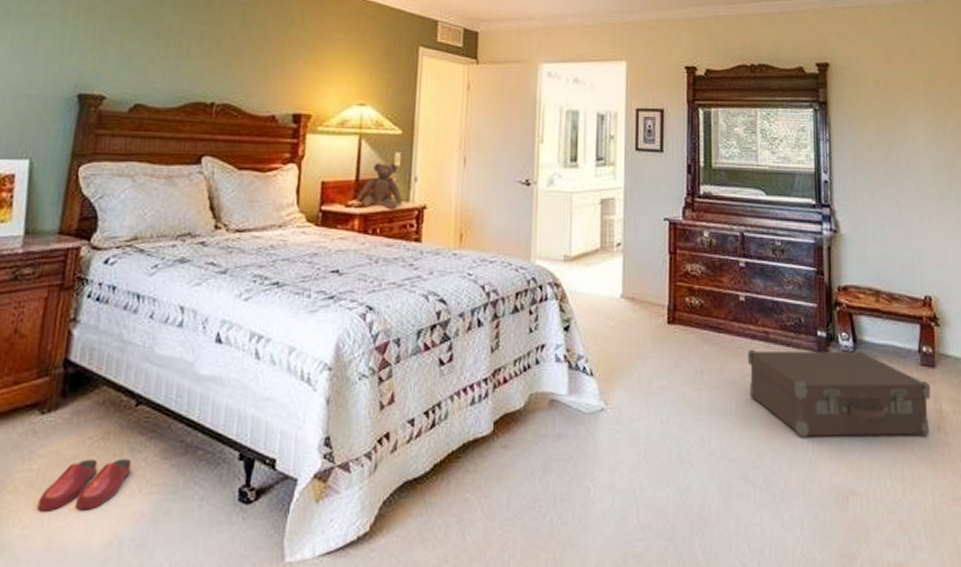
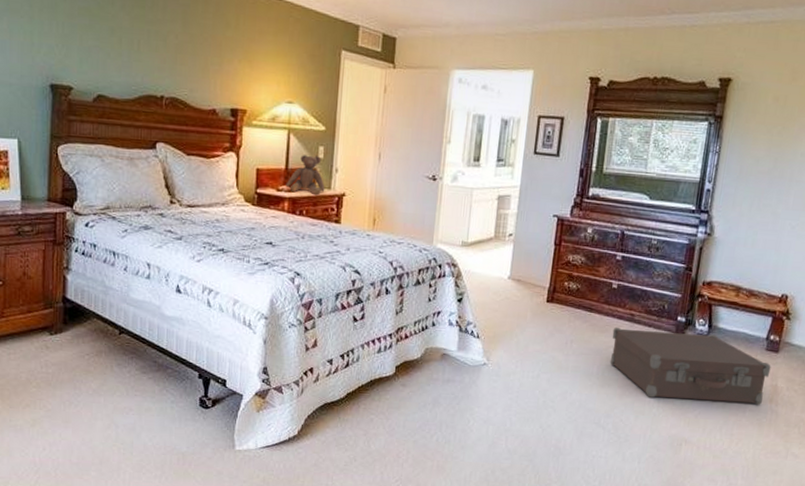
slippers: present [37,458,132,512] -> none [55,369,120,403]

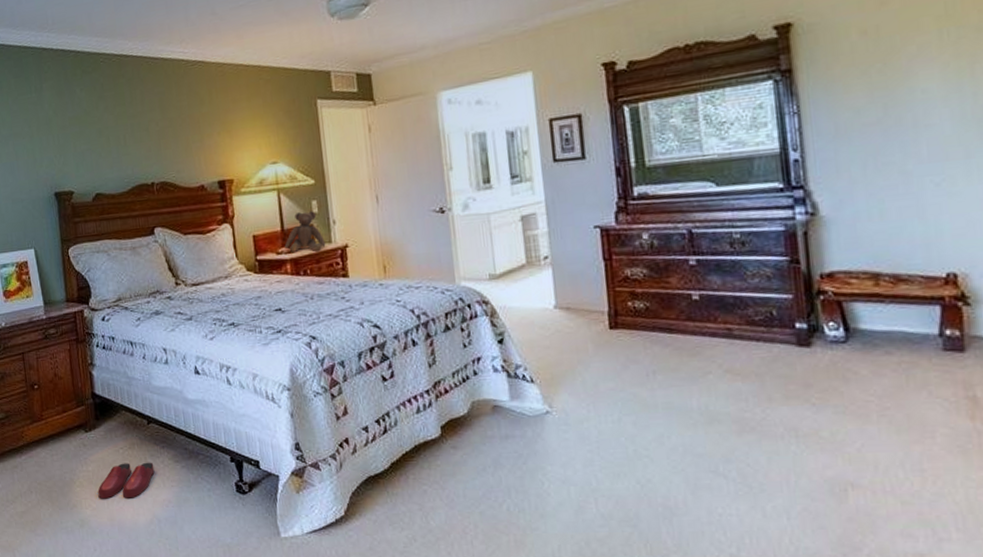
slippers: none [55,369,120,403] -> present [98,462,155,499]
suitcase: present [610,327,771,405] -> none [706,339,960,431]

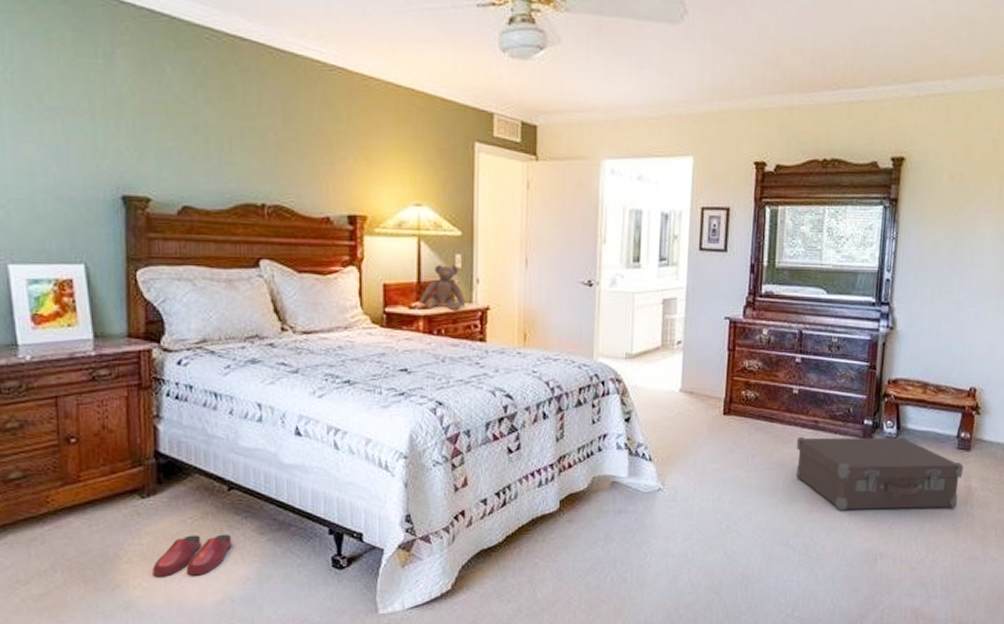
suitcase: none [706,339,960,431] -> present [795,436,964,511]

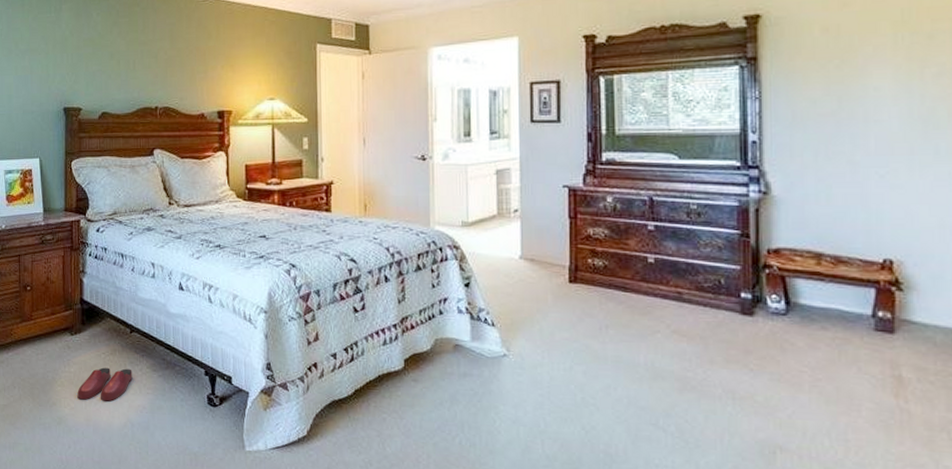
teddy bear: present [419,265,466,311] -> none [274,147,313,186]
suitcase: present [795,436,964,511] -> none [657,308,887,402]

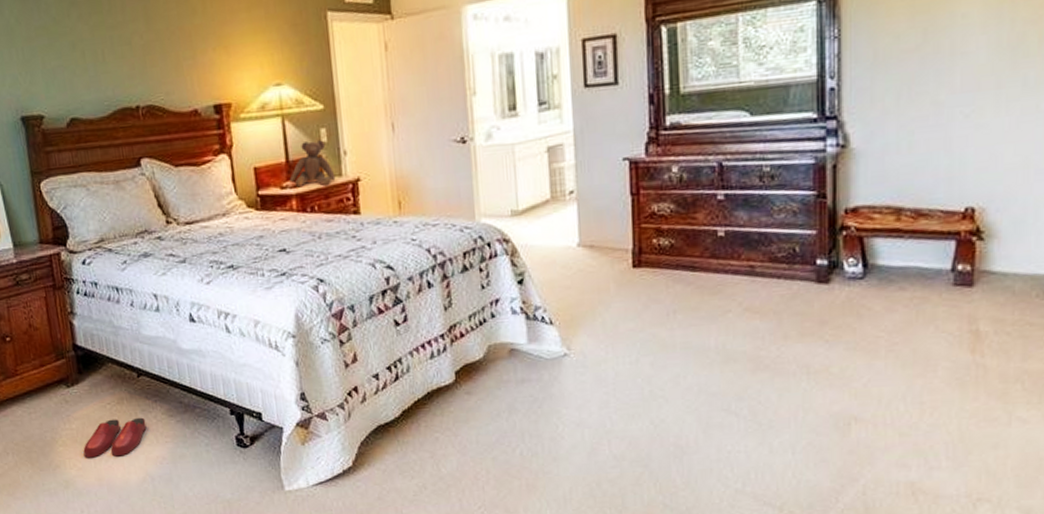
teddy bear: none [274,147,313,186] -> present [289,140,336,187]

